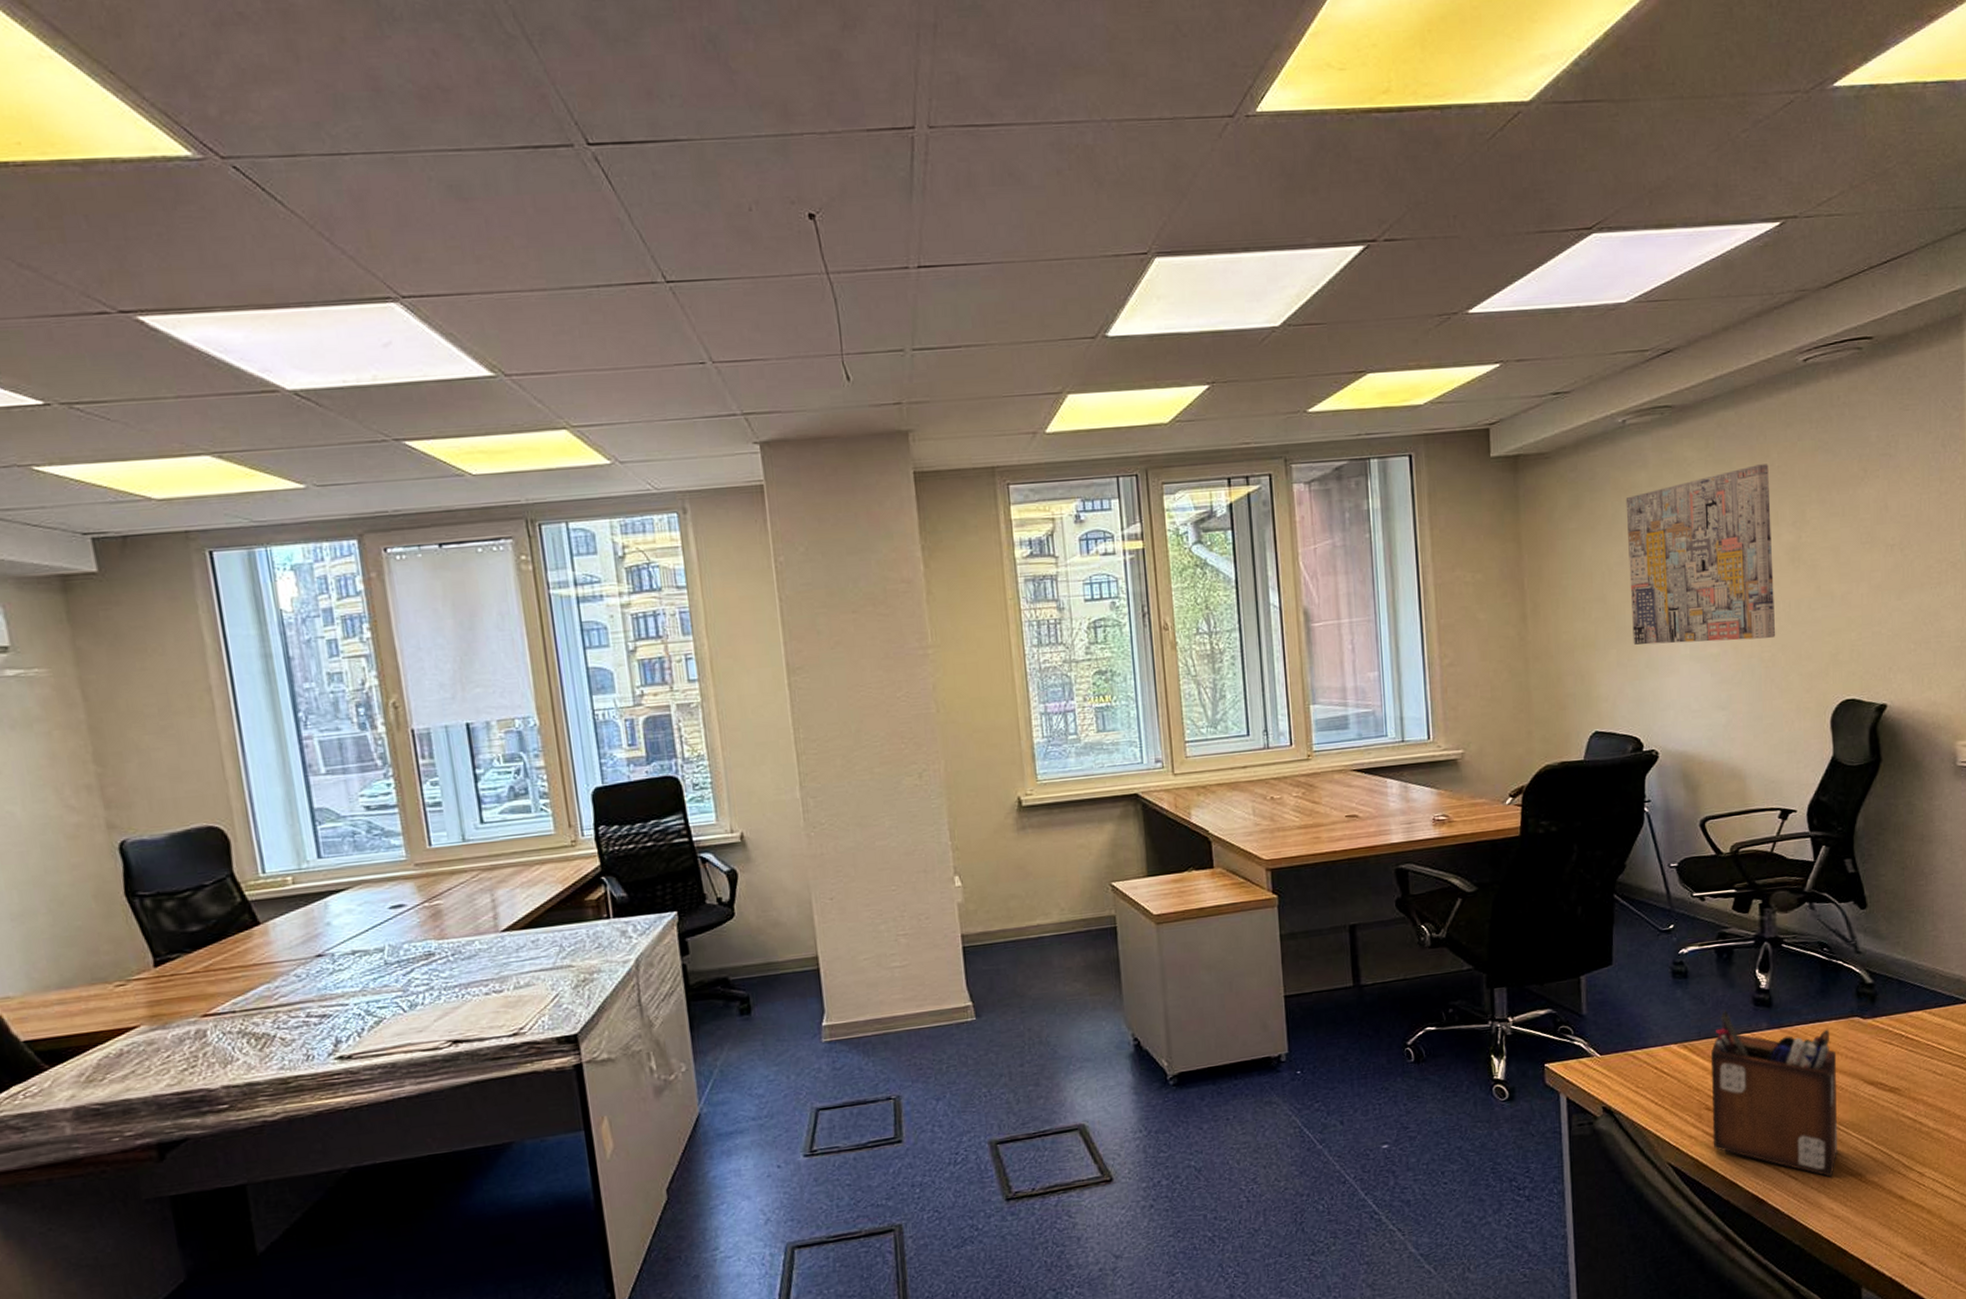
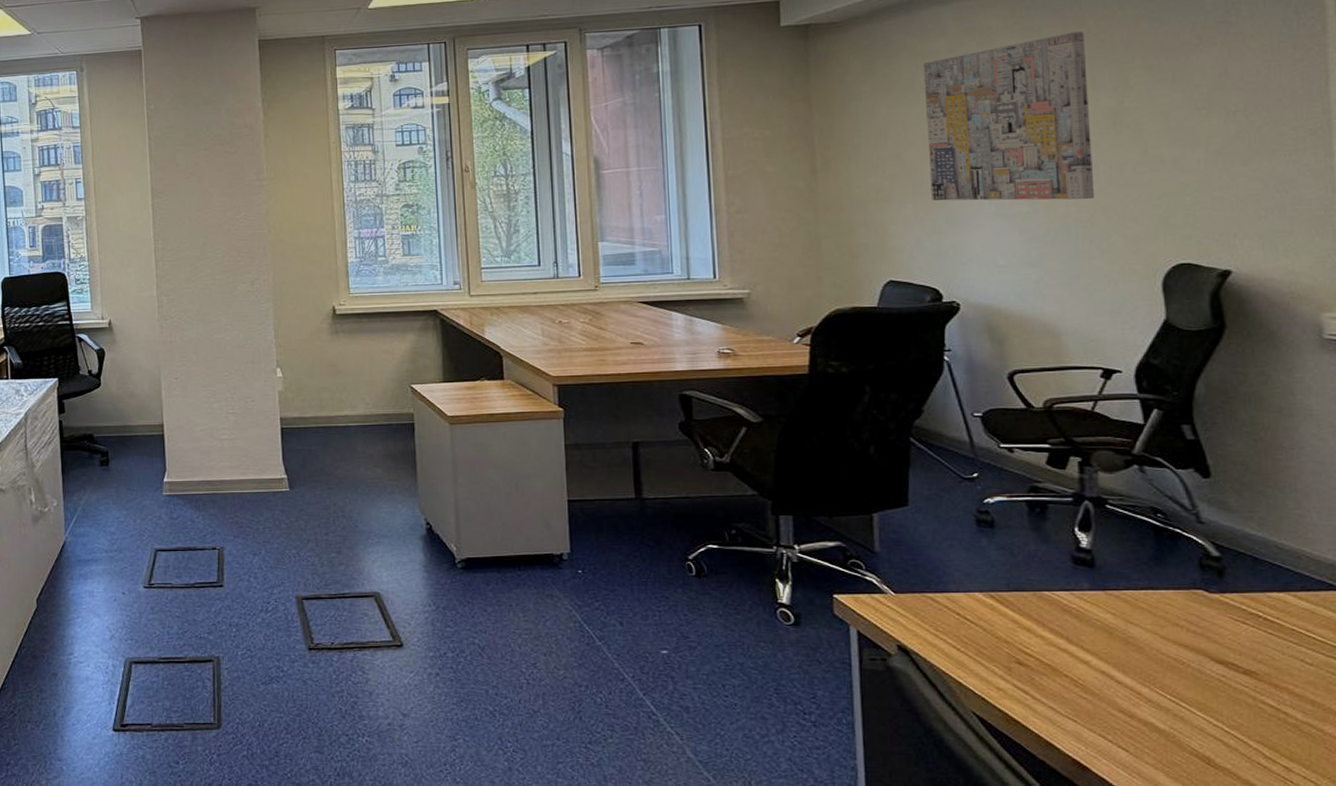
desk organizer: present [1710,1010,1838,1177] -> none [1021,565,1179,755]

